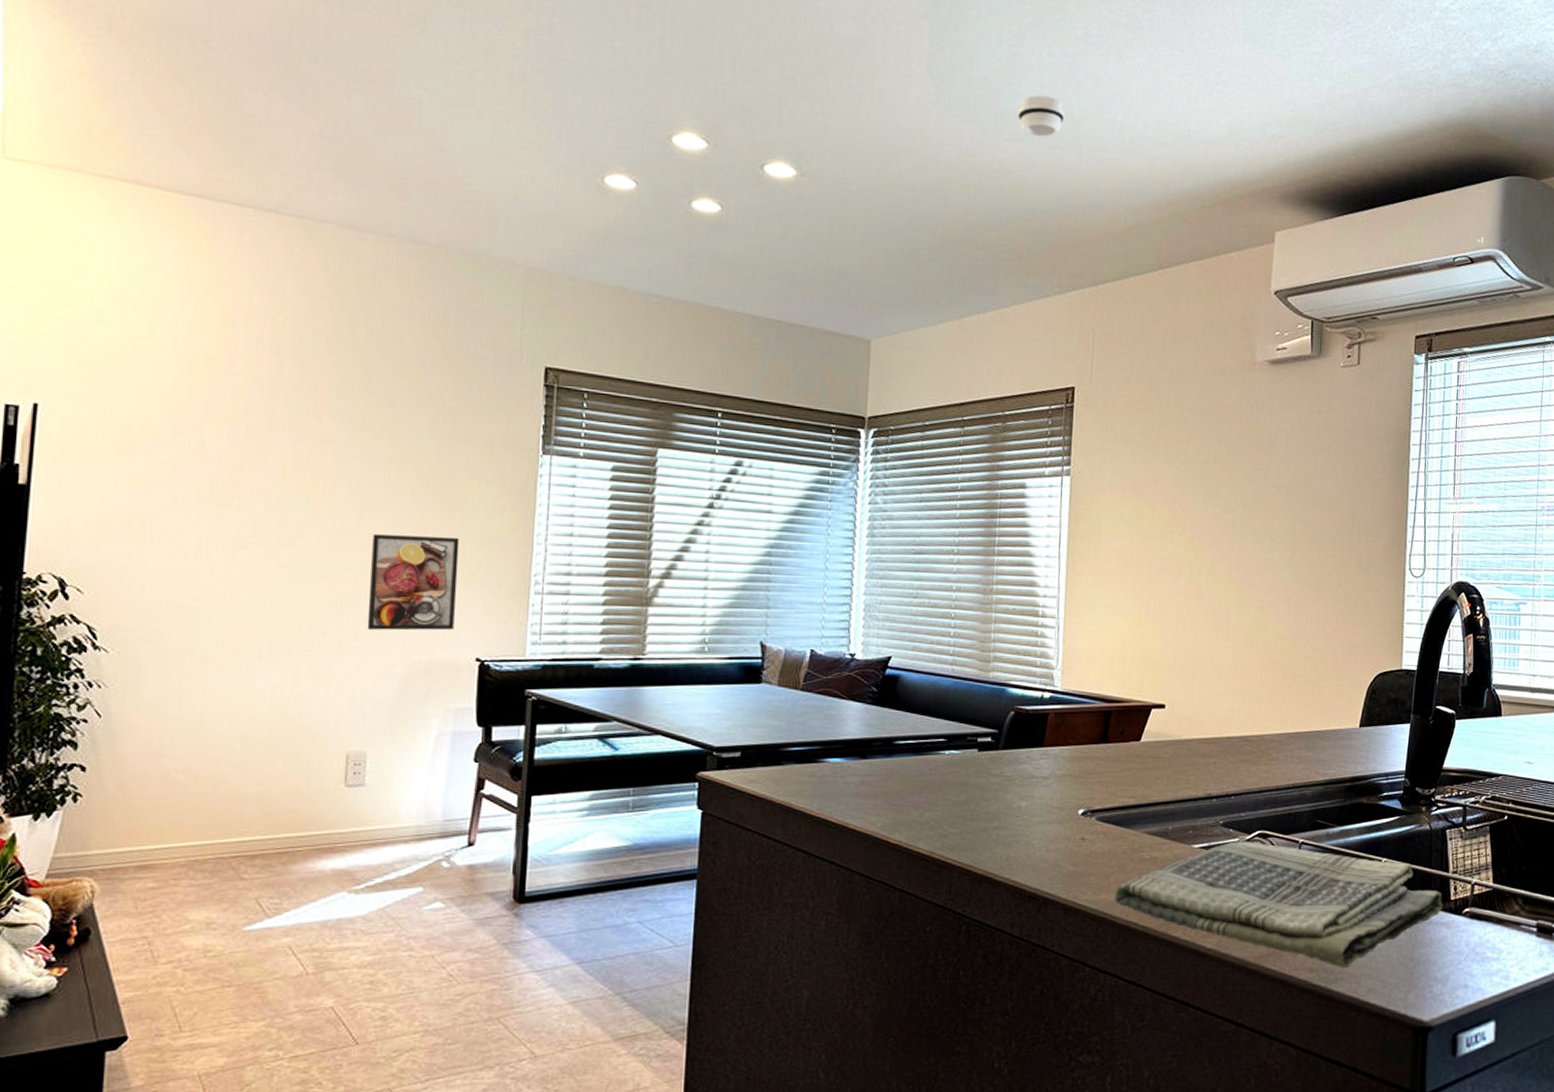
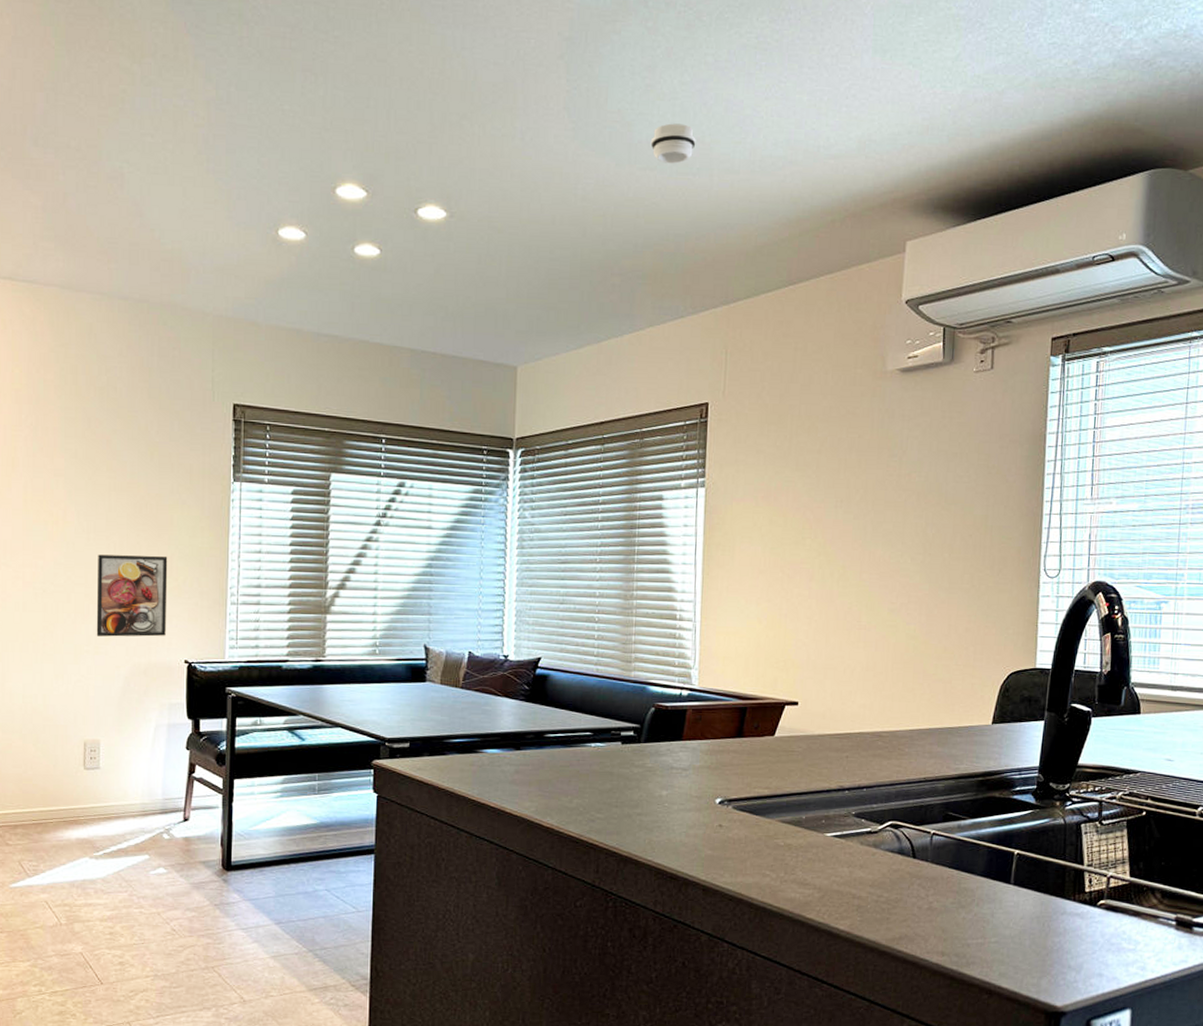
dish towel: present [1114,841,1443,969] -> none [751,831,1077,954]

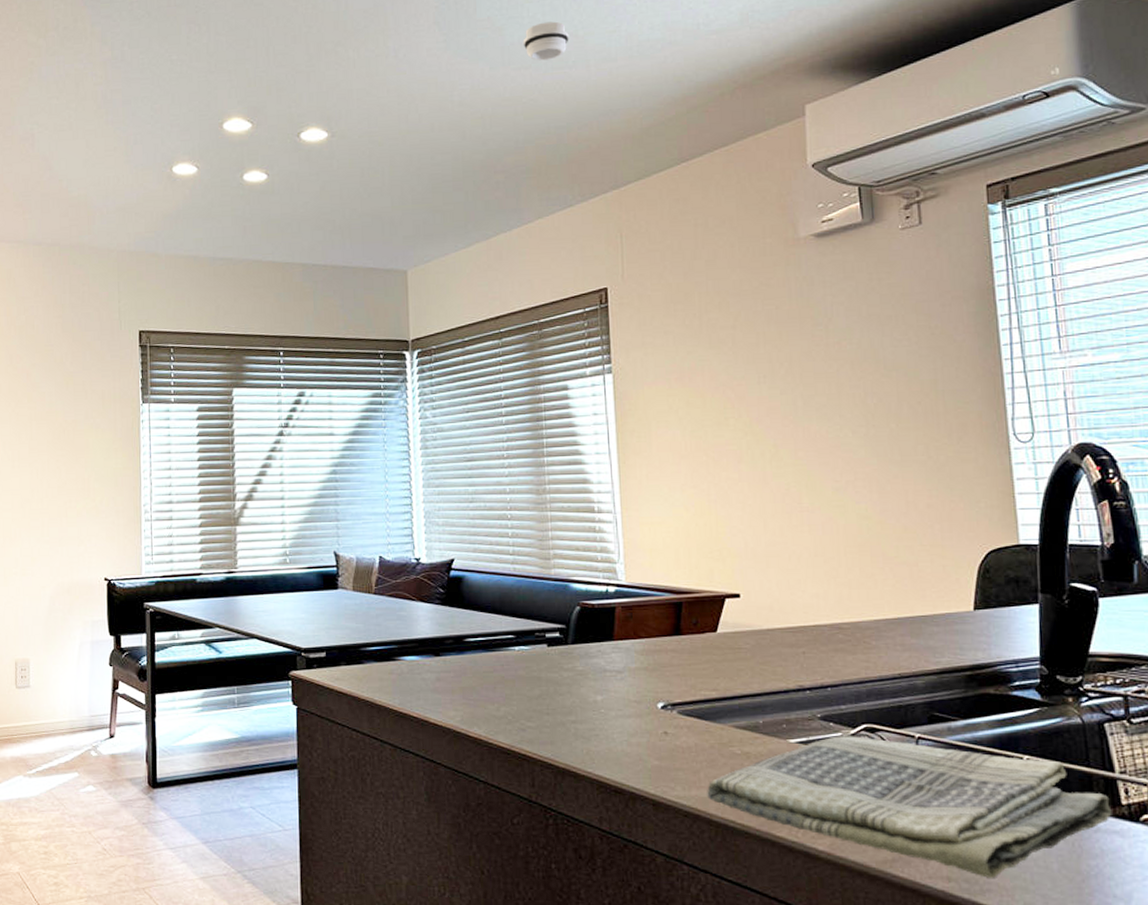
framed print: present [96,554,168,637] -> none [22,479,87,558]
dish towel: none [751,831,1077,954] -> present [707,736,1112,880]

